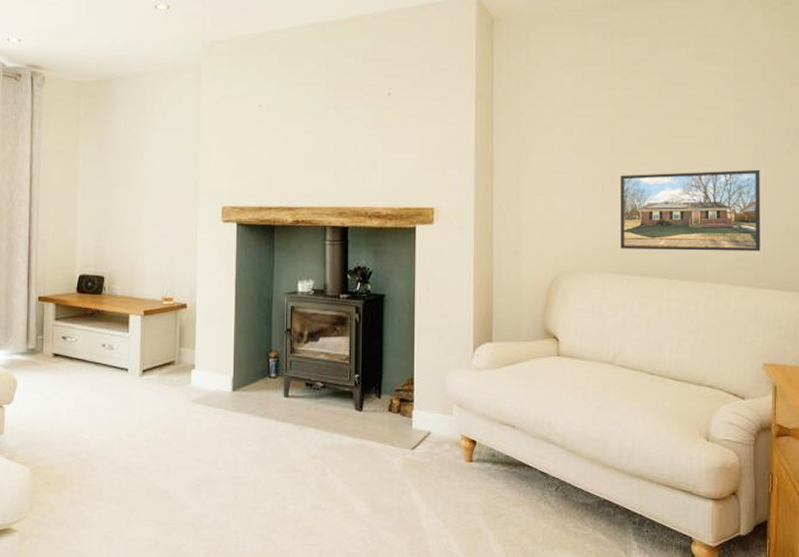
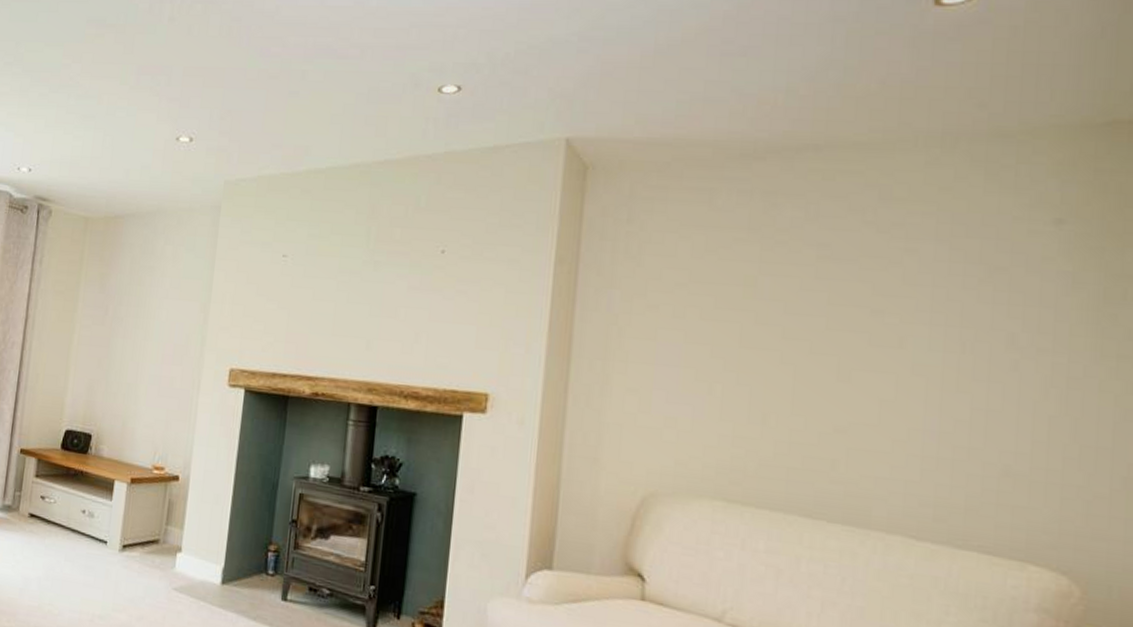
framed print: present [621,169,761,251] -> none [743,374,967,497]

